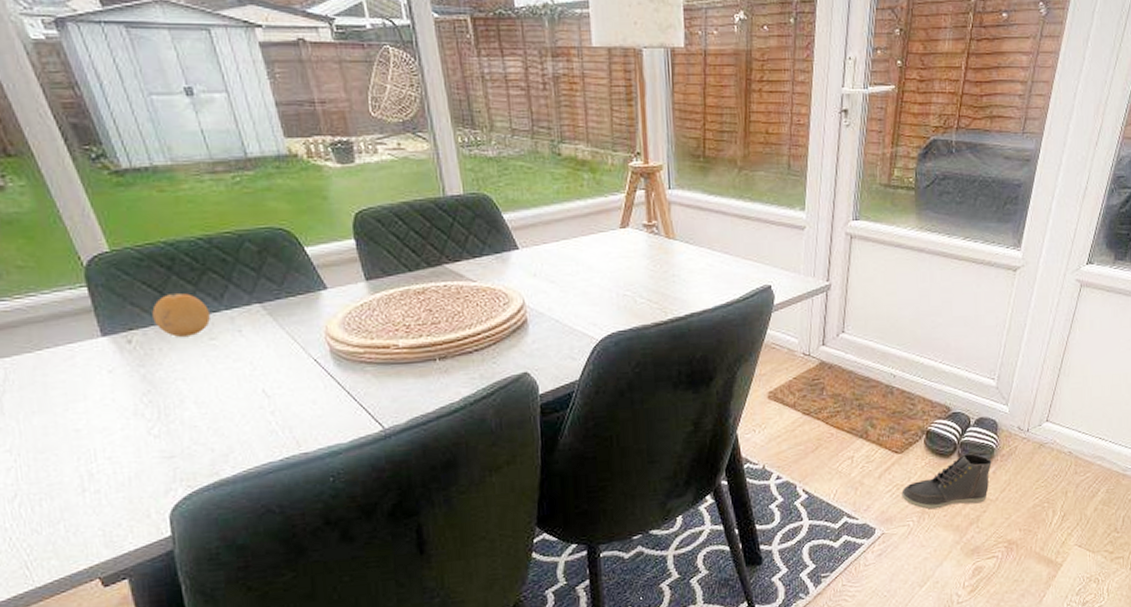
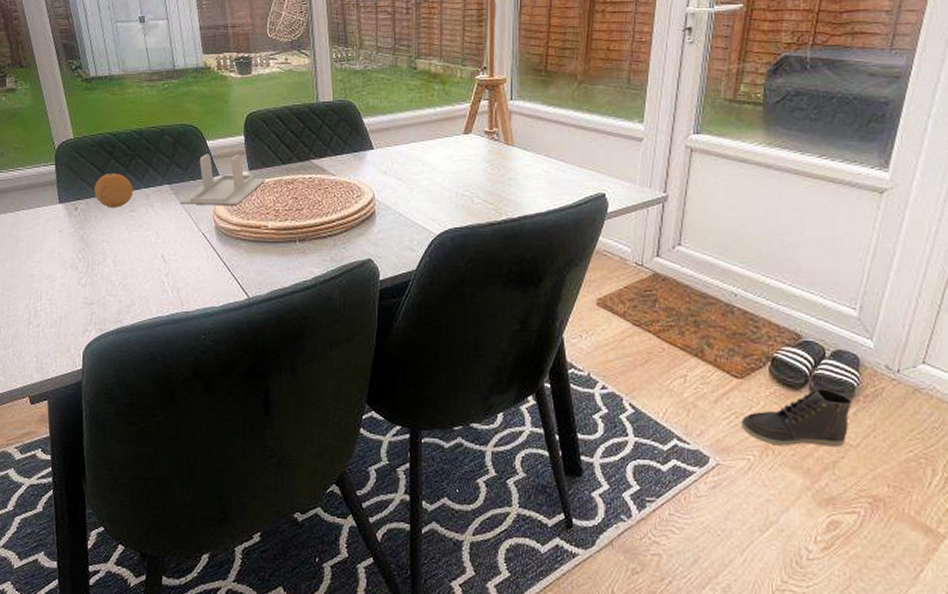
napkin holder: none [277,261,388,326] -> present [179,154,265,205]

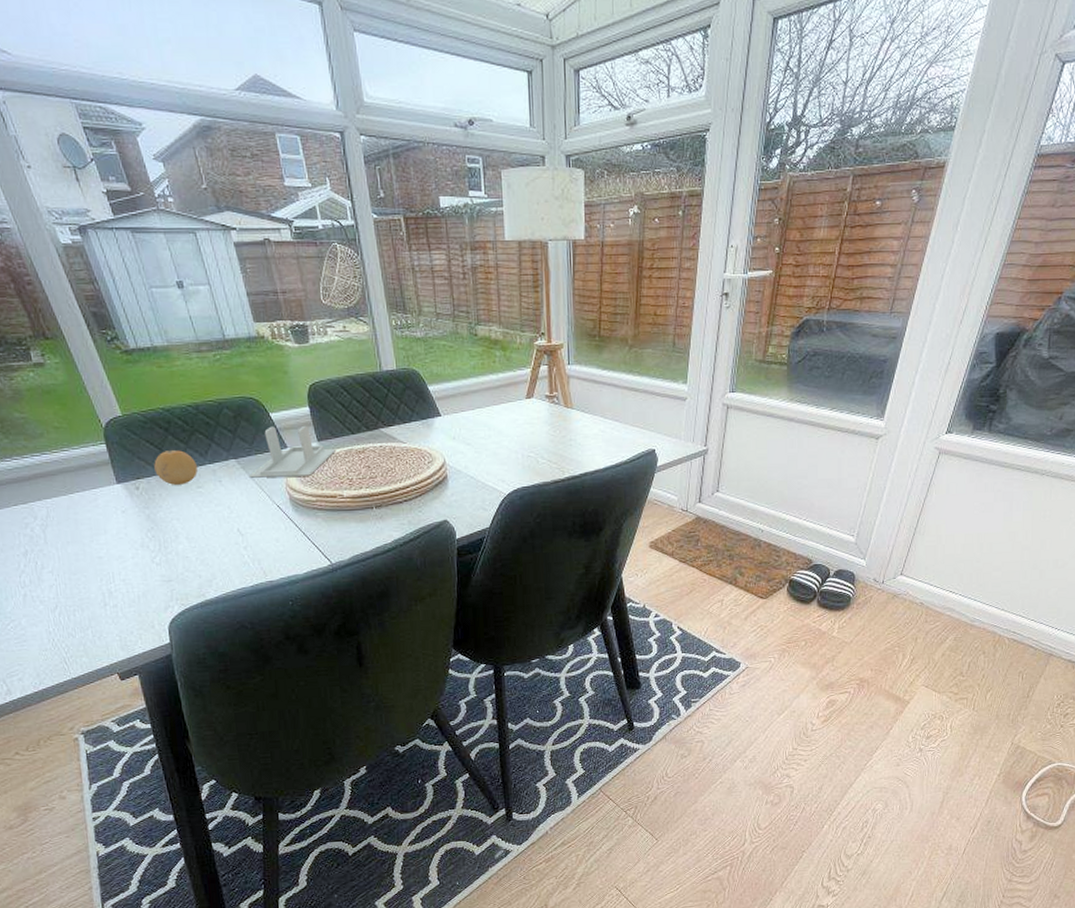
sneaker: present [741,388,852,447] -> none [765,601,848,649]

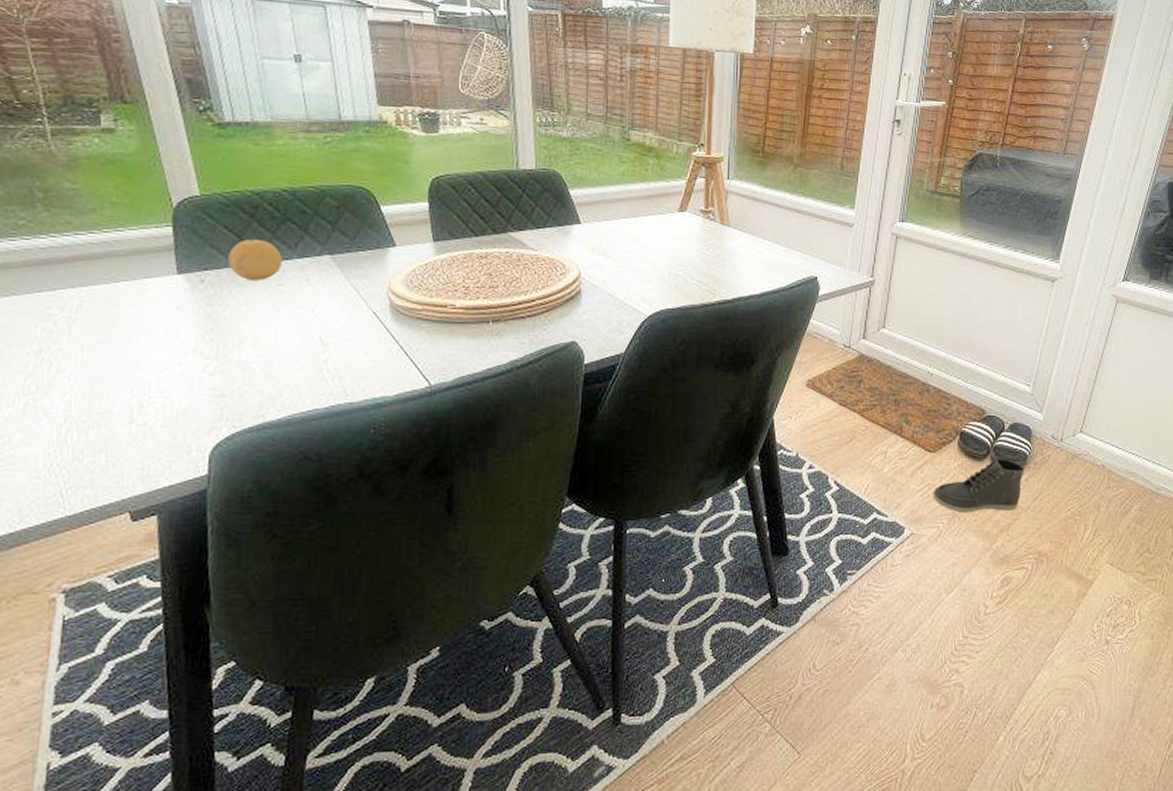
napkin holder: present [248,425,335,478] -> none [343,221,453,280]
sneaker: none [765,601,848,649] -> present [933,458,1025,513]

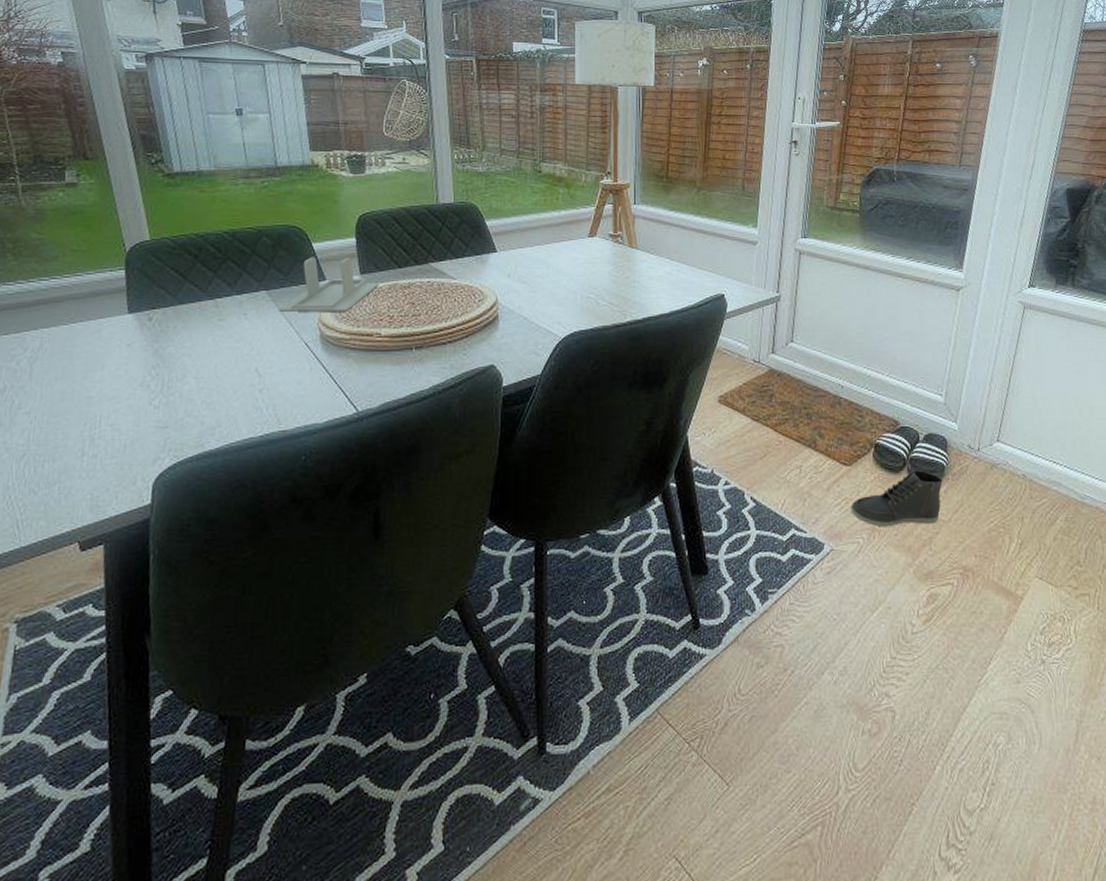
fruit: present [228,238,282,280] -> none [174,278,223,317]
napkin holder: none [343,221,453,280] -> present [278,257,378,312]

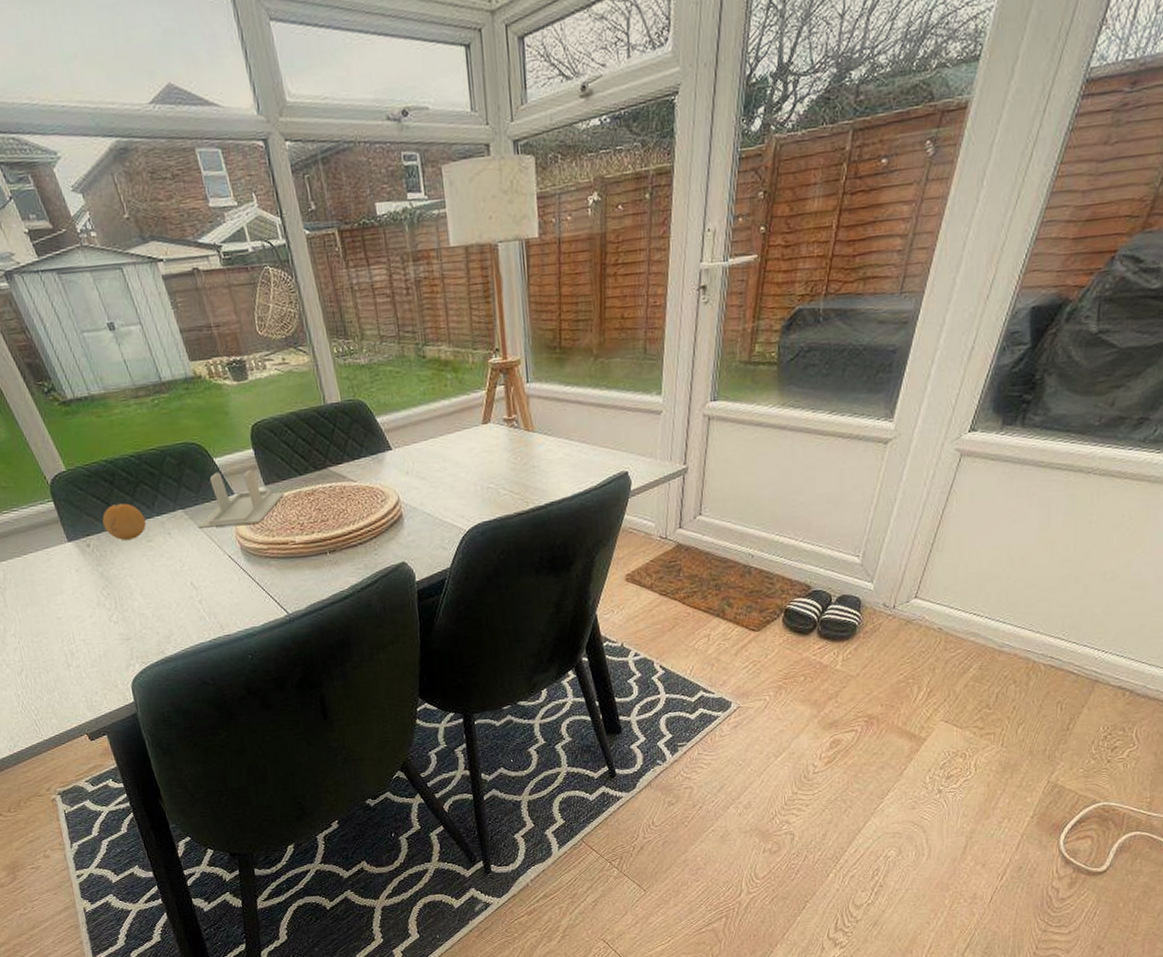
fruit: none [174,278,223,317] -> present [102,503,146,540]
sneaker: present [850,470,943,527] -> none [758,630,854,685]

